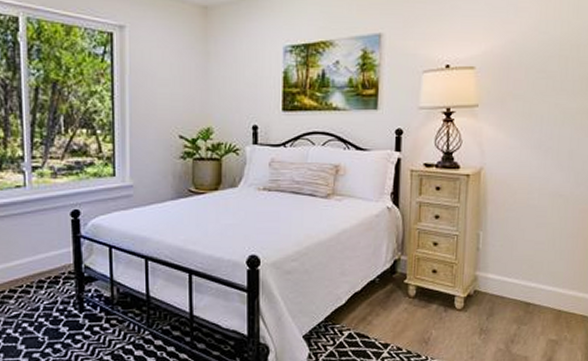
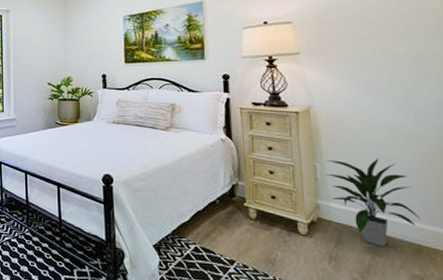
indoor plant: none [487,224,564,316] -> present [325,158,420,247]

